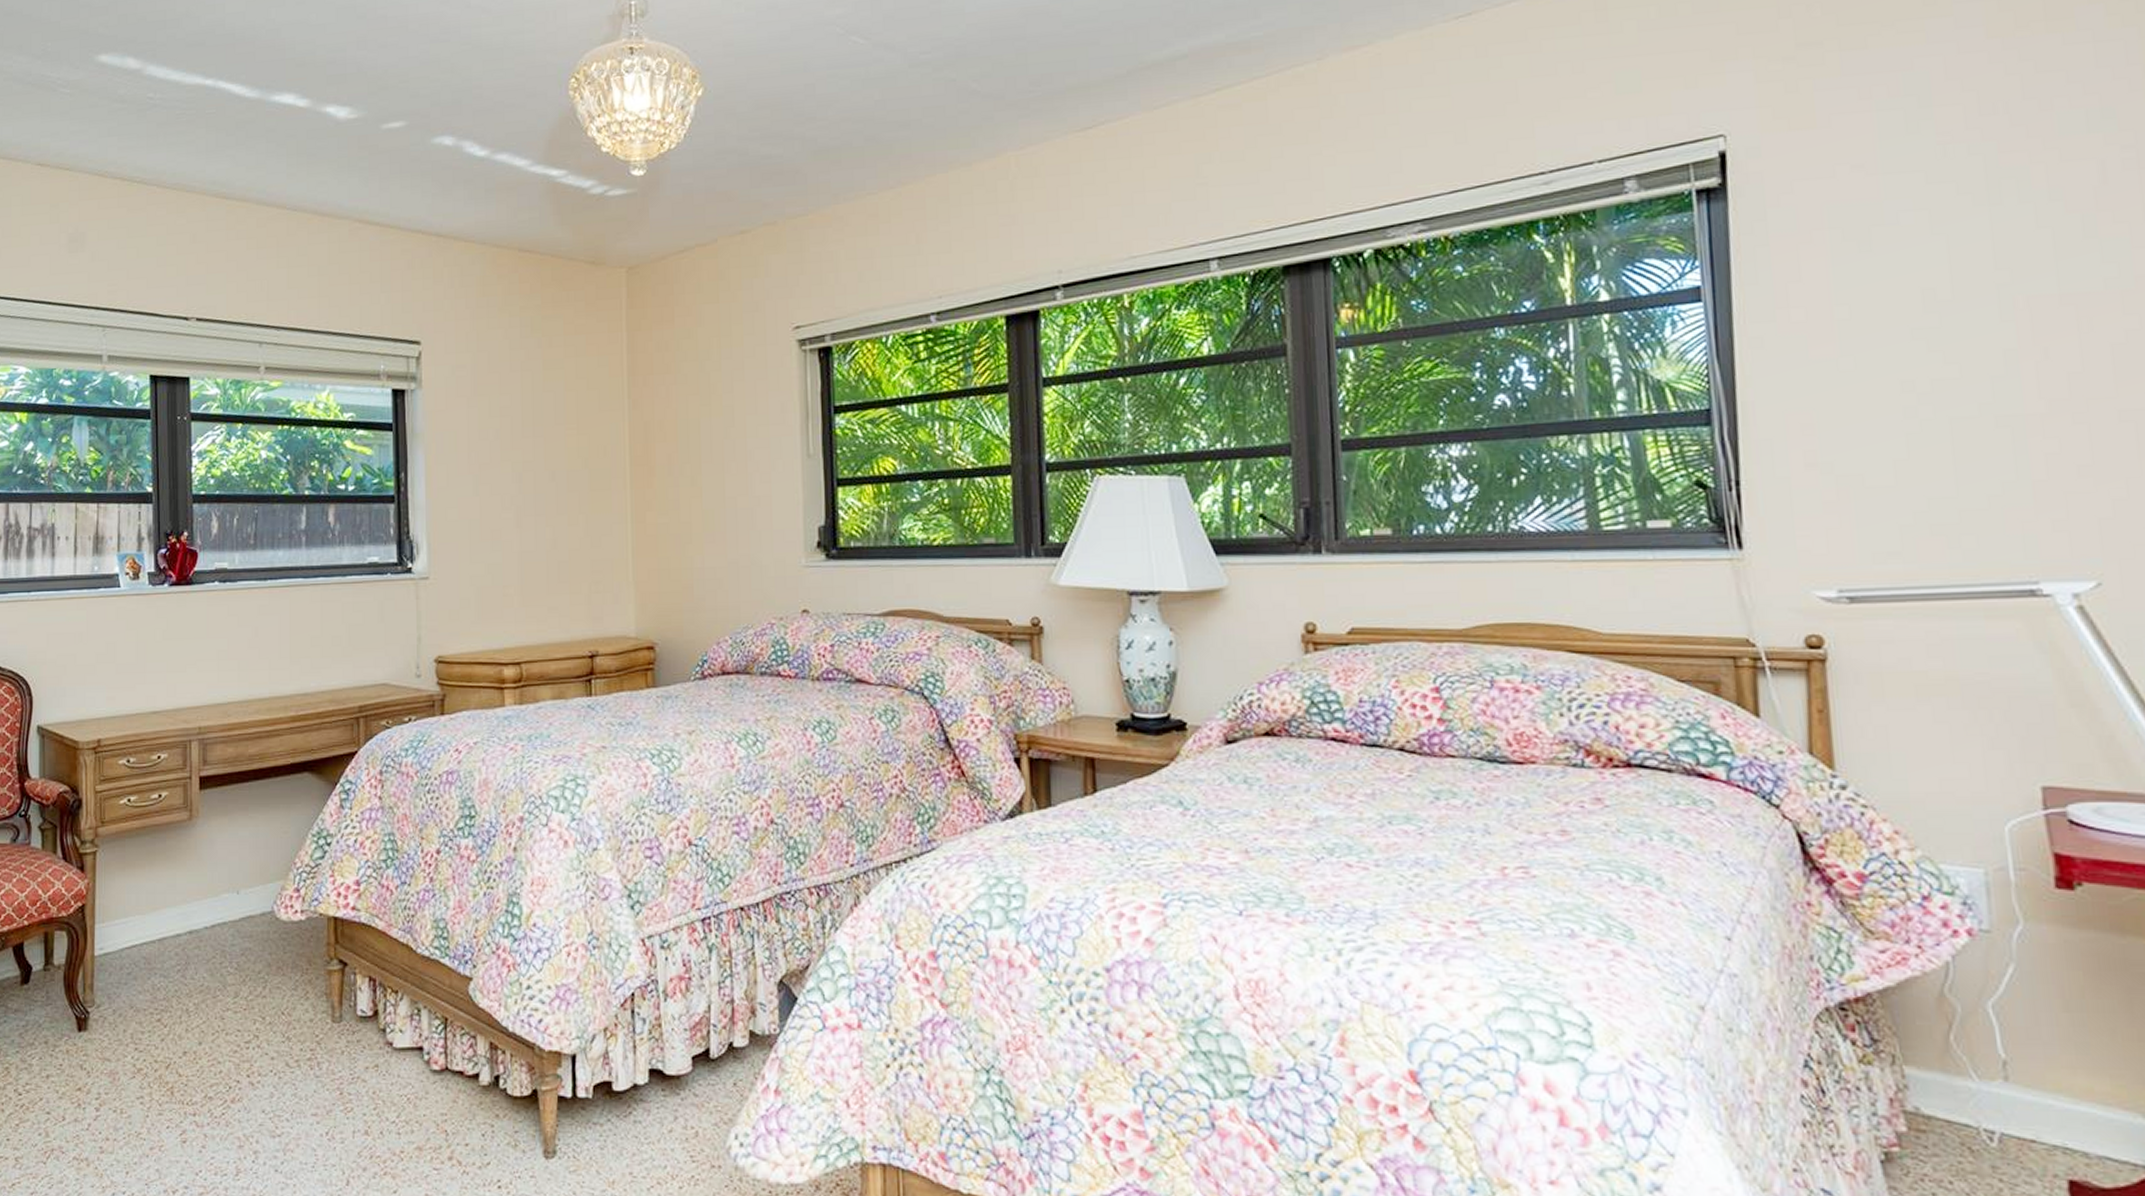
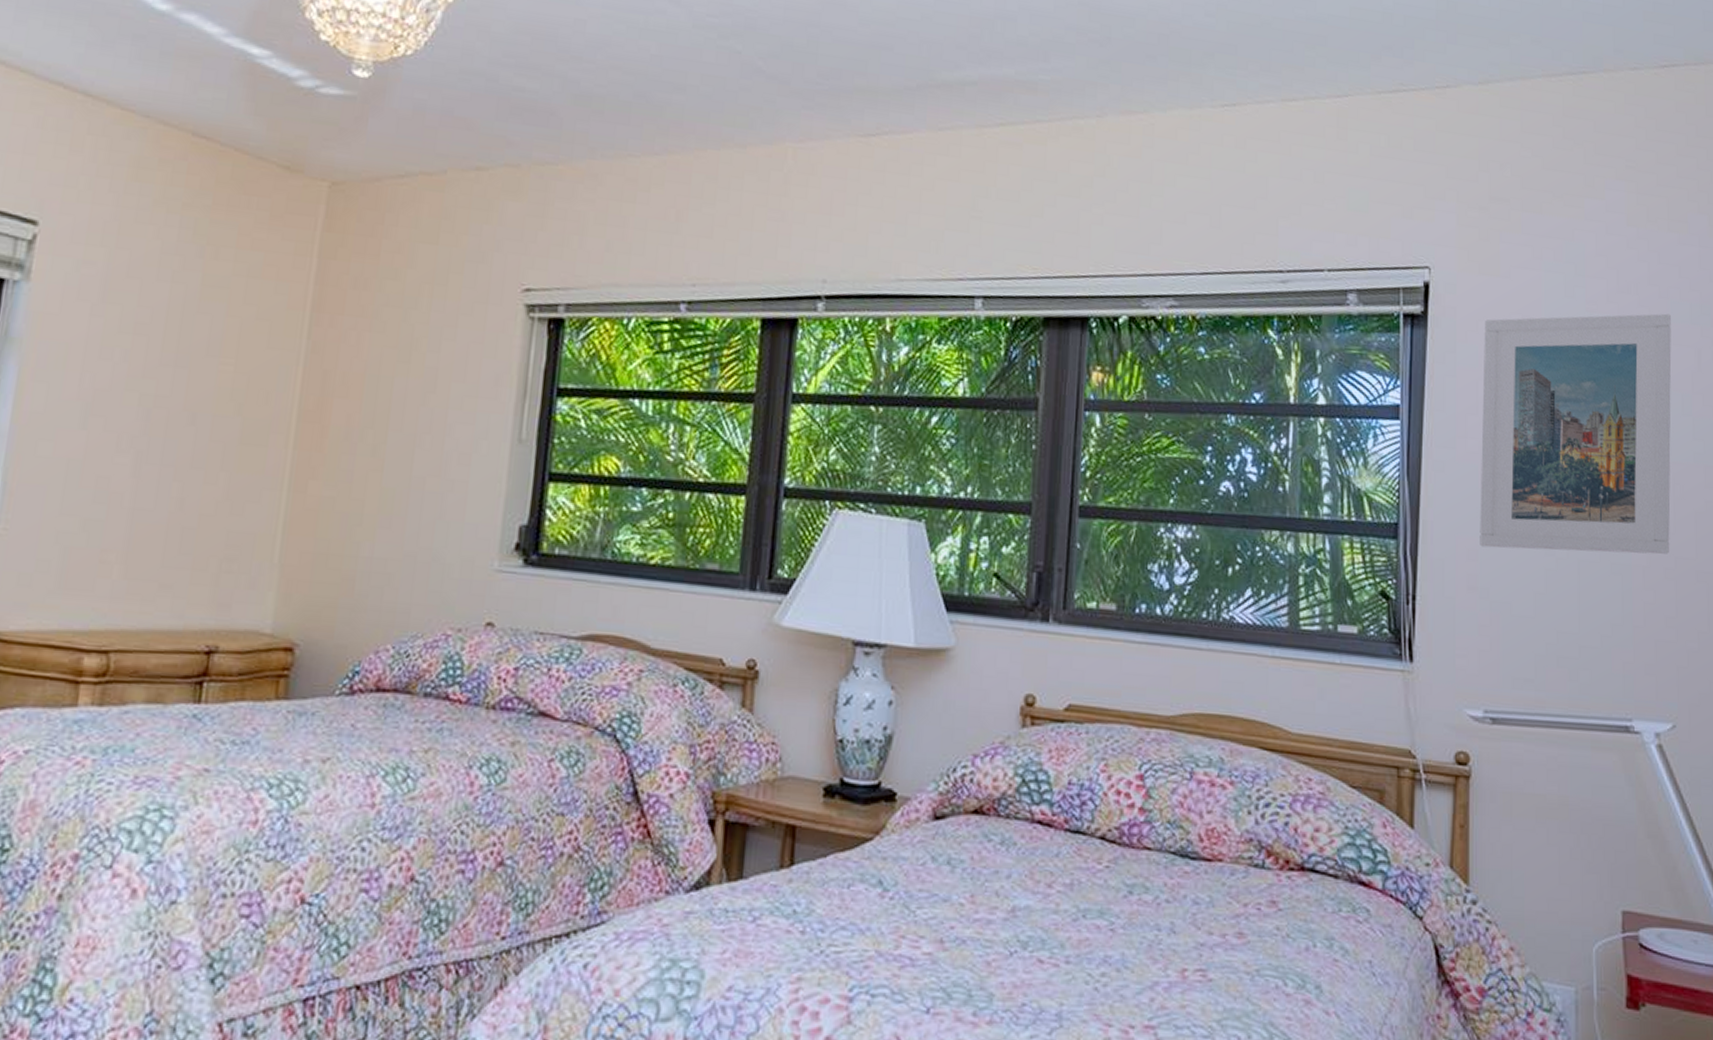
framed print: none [1801,127,2078,420] -> present [1480,313,1672,555]

